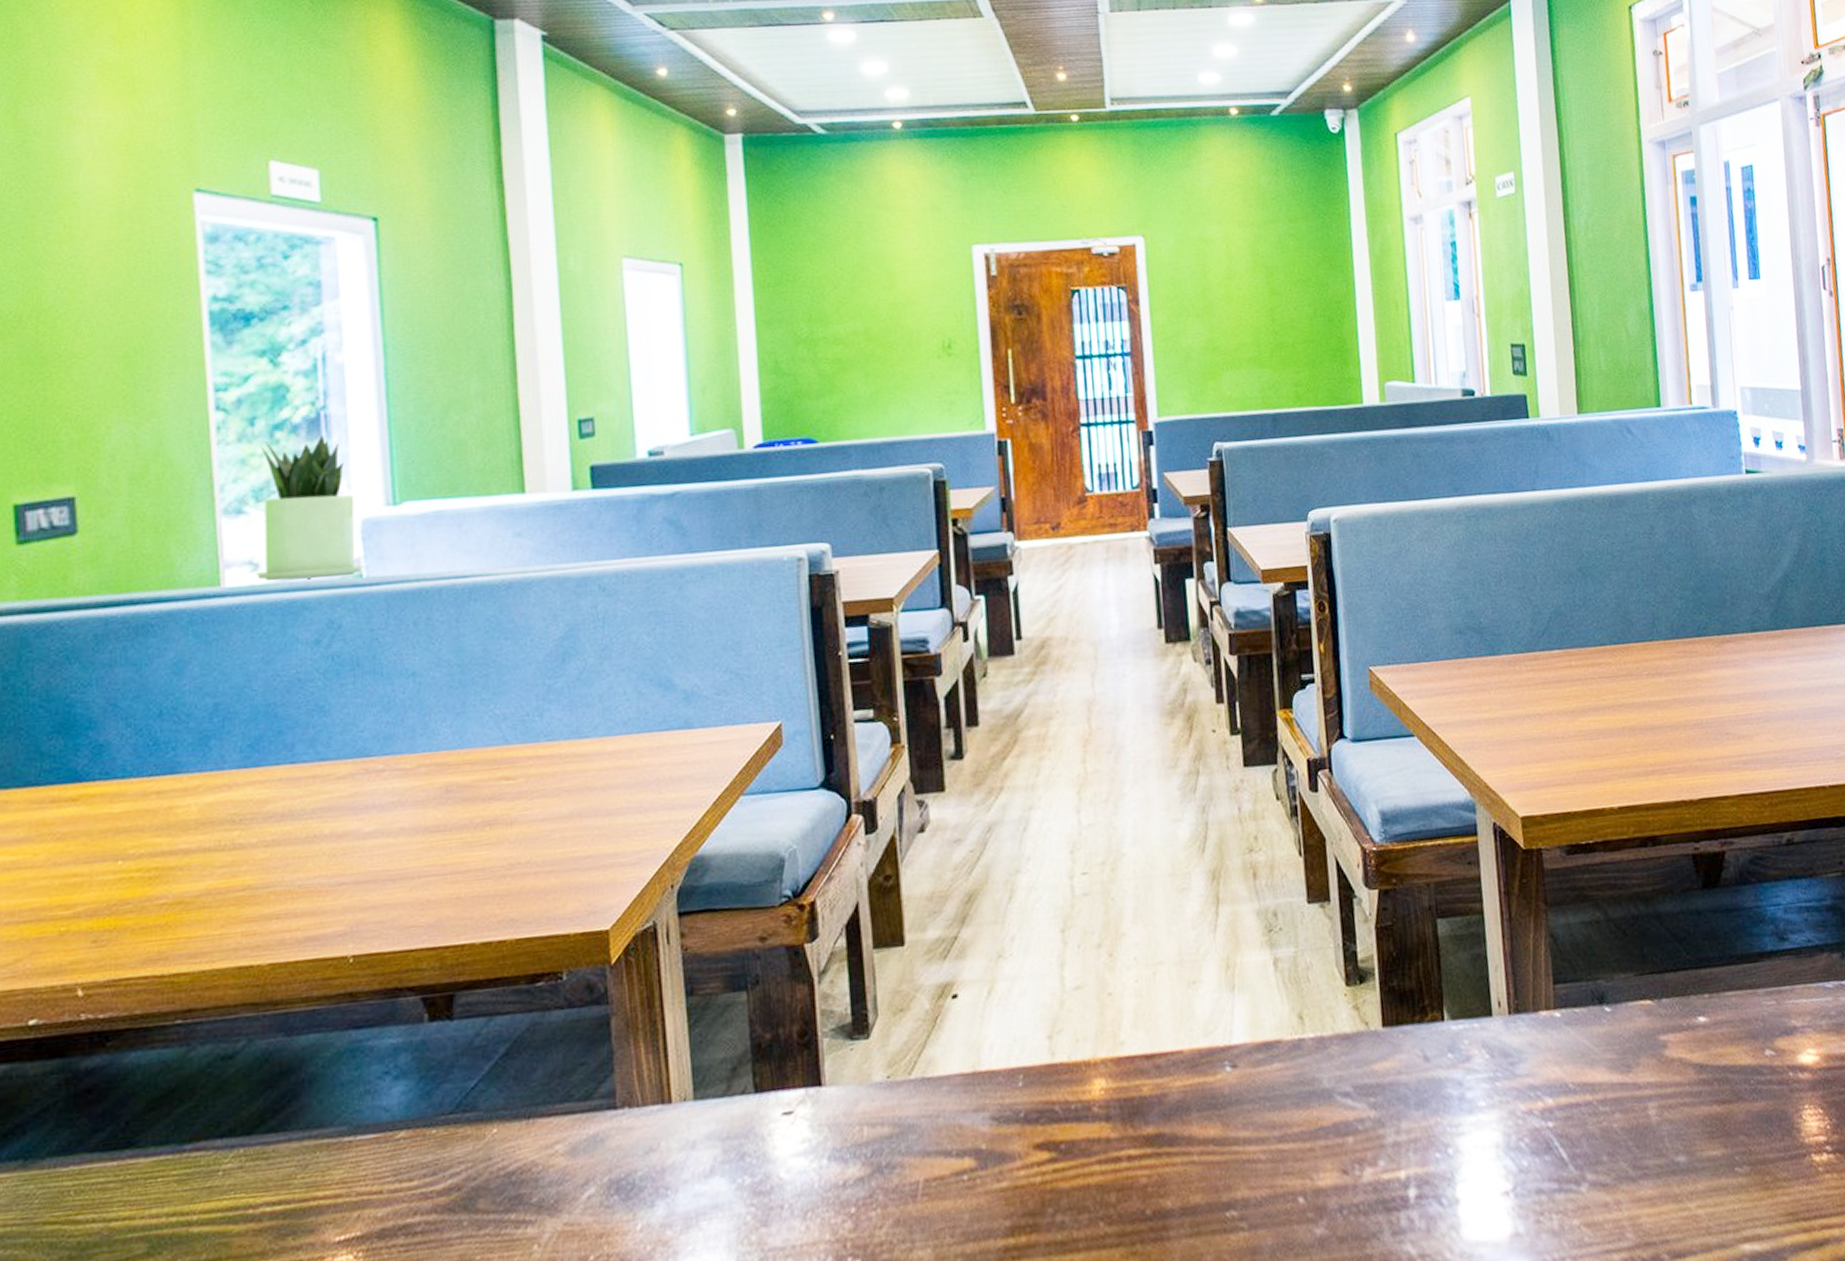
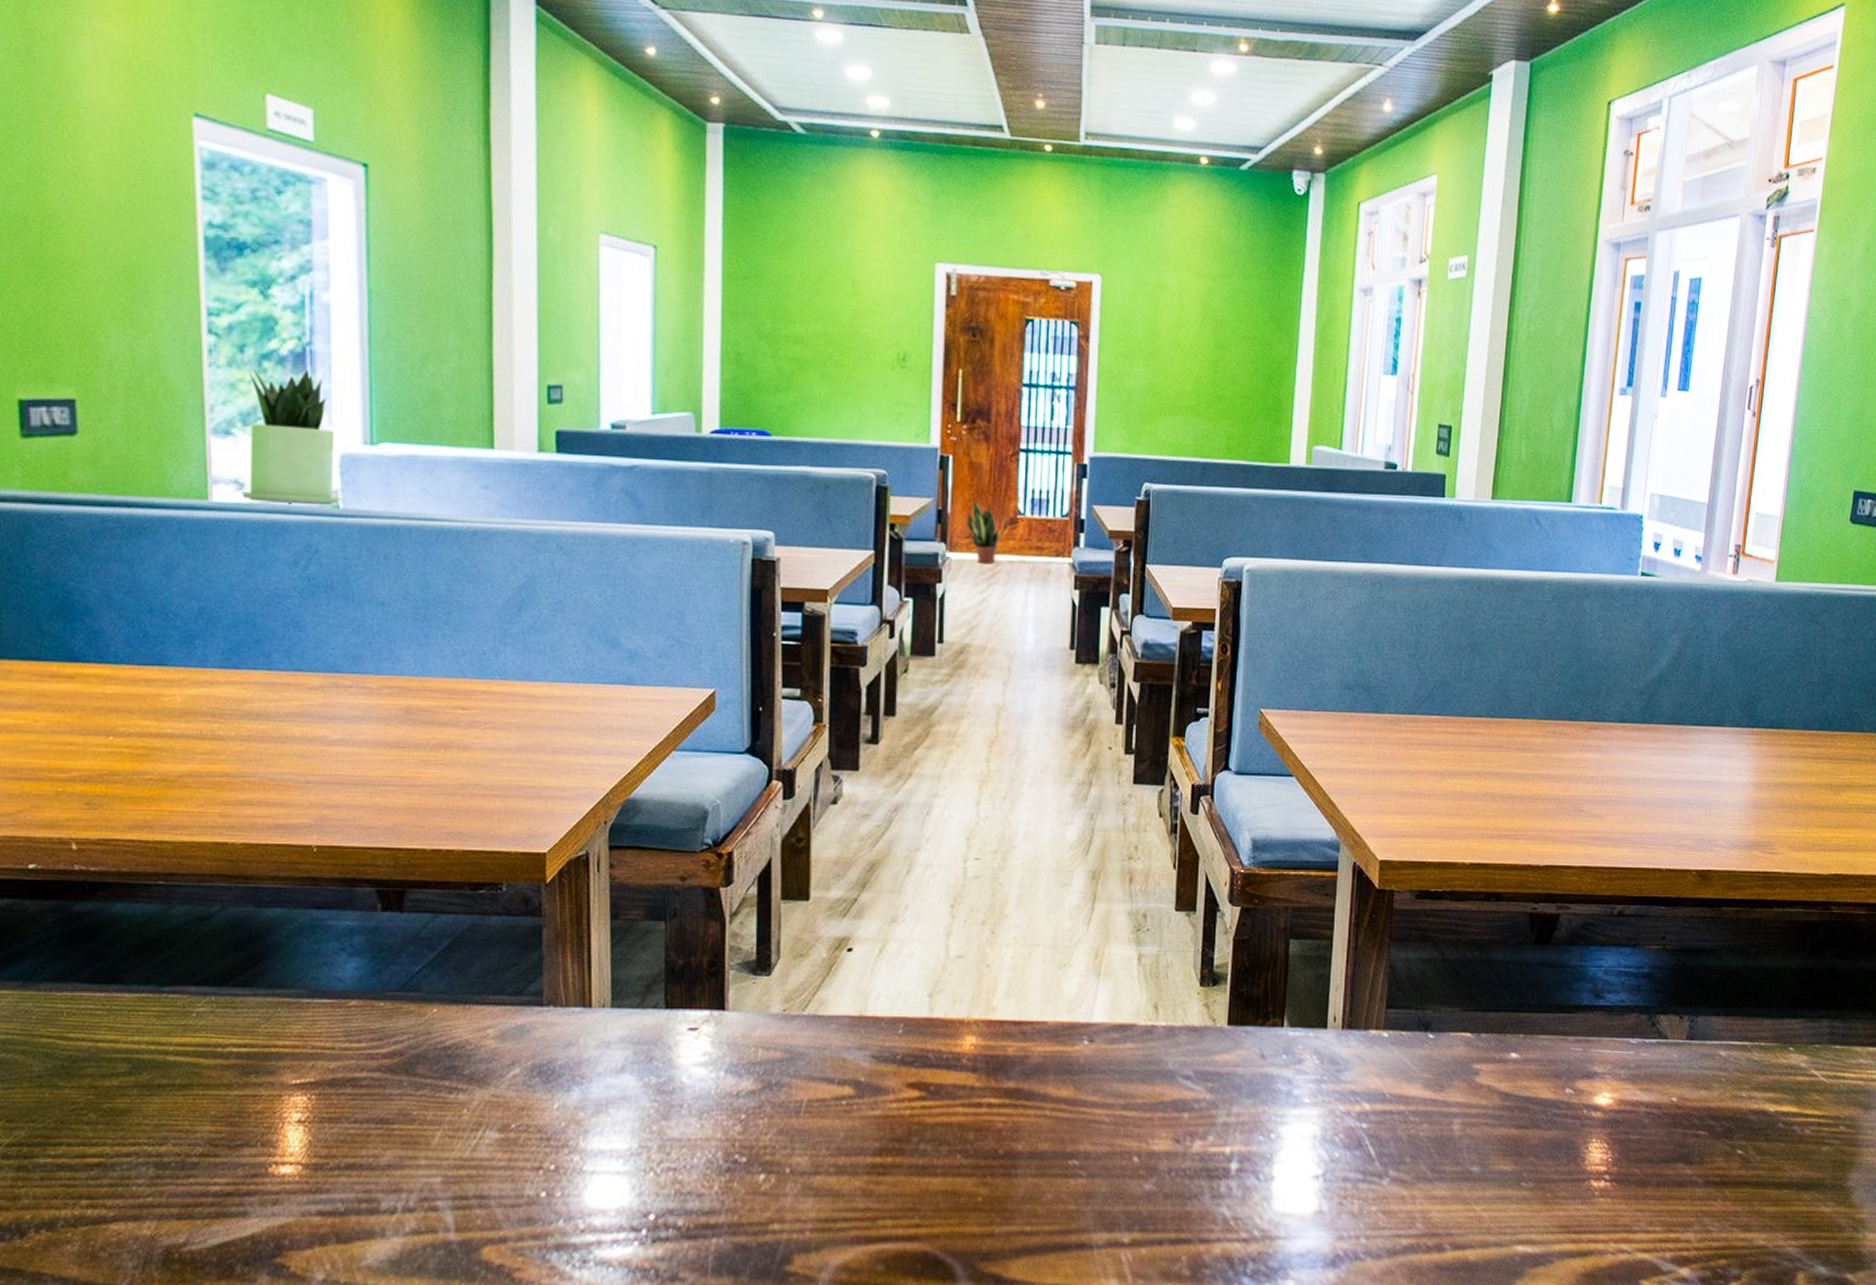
potted plant: none [1033,483,1078,550] -> present [967,500,1009,565]

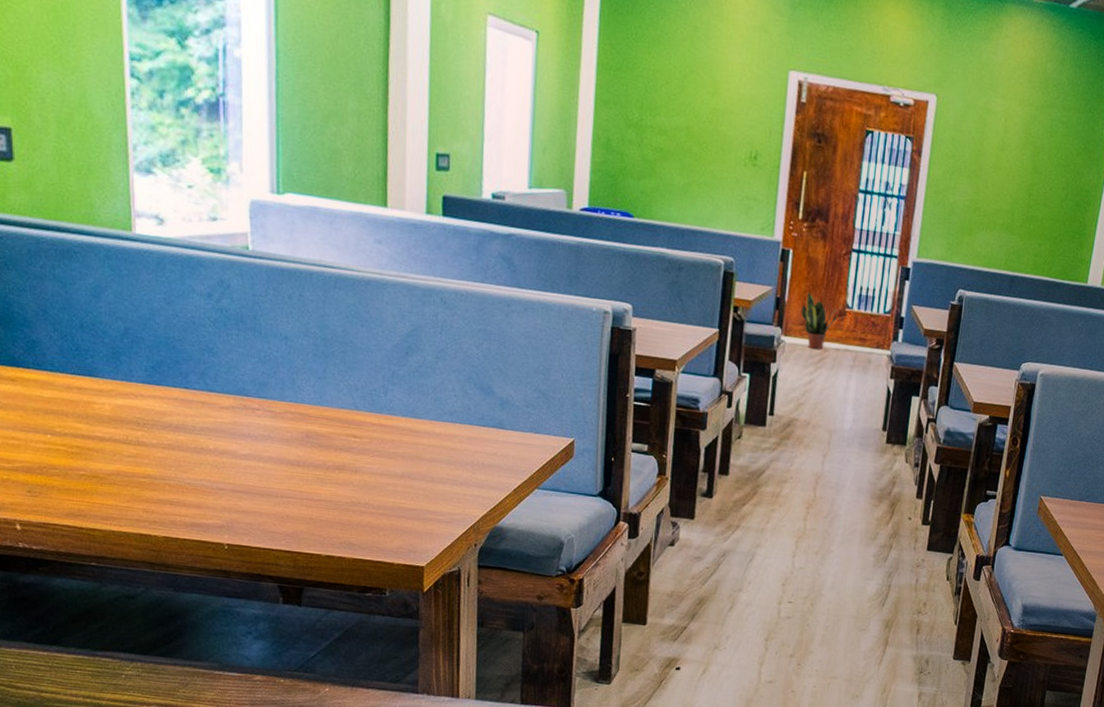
planter: present [240,369,341,506] -> none [161,115,250,246]

